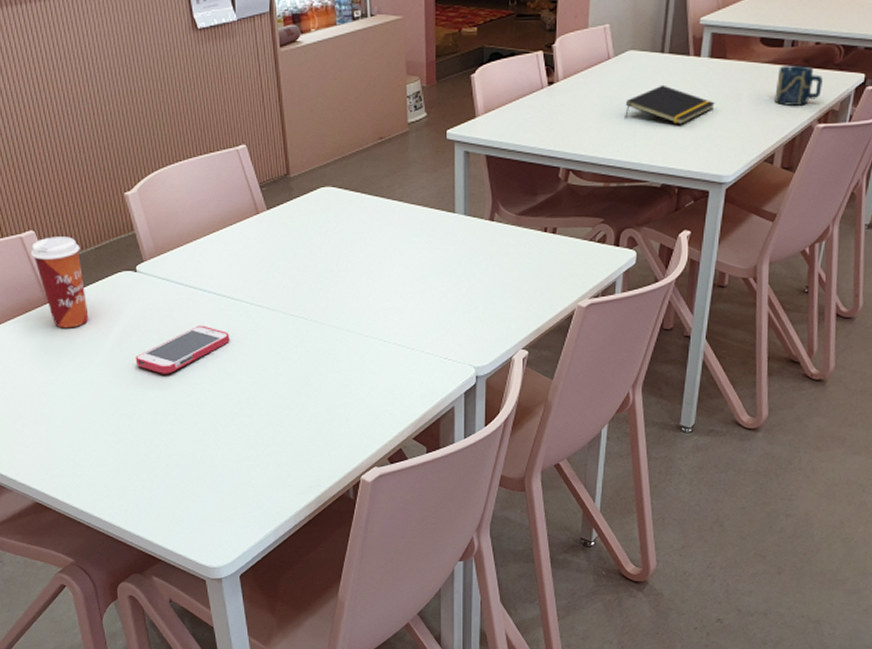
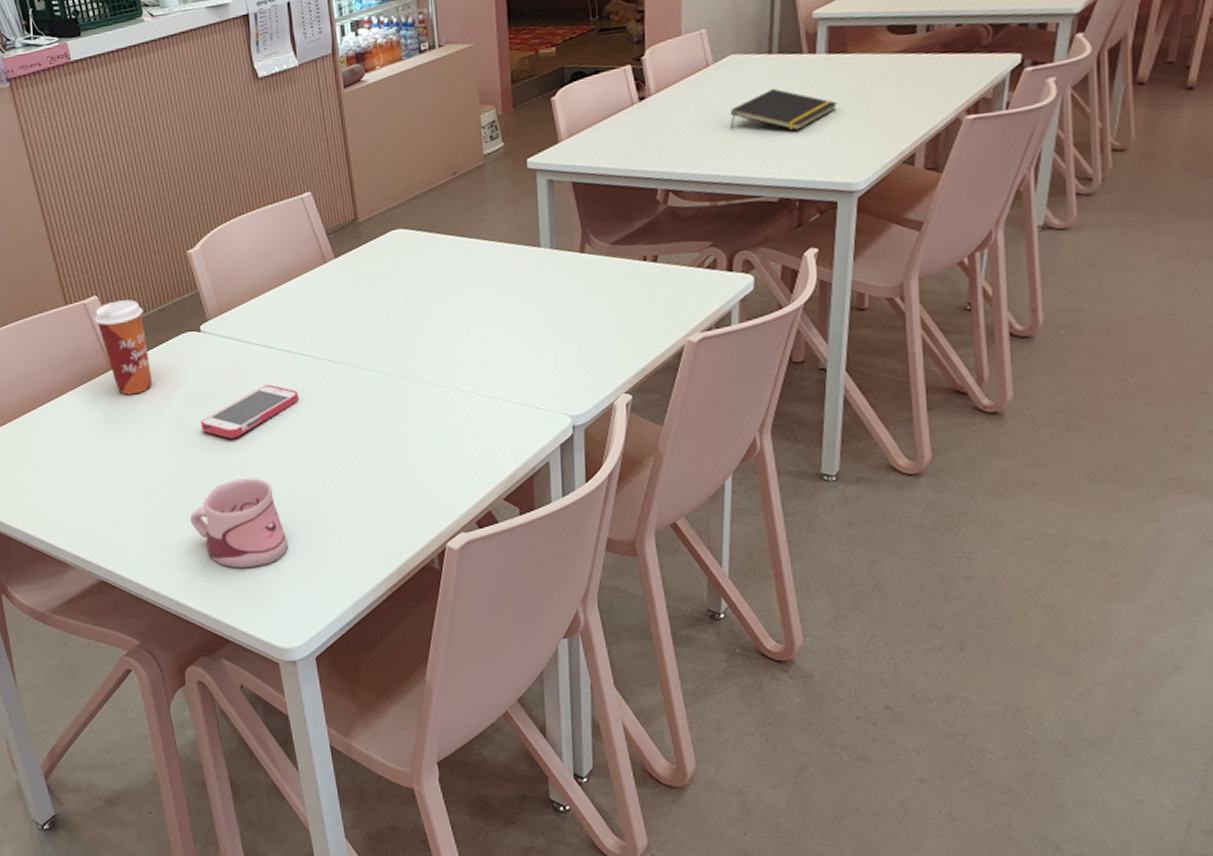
mug: none [124,412,217,495] -> present [190,478,289,569]
cup: present [774,65,823,106] -> none [910,51,969,99]

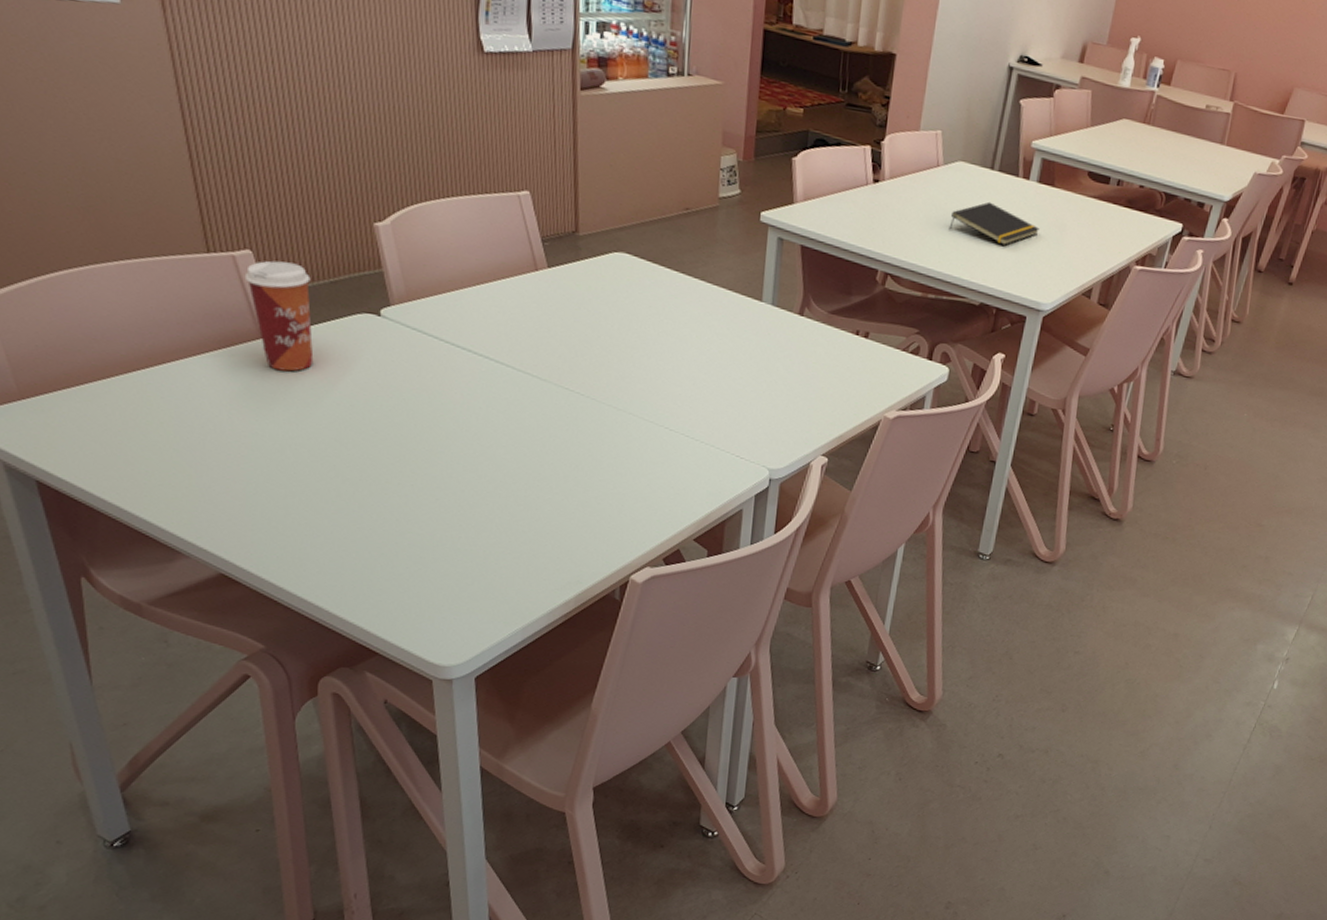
mug: present [190,478,289,569] -> none [344,482,459,579]
smartphone: present [200,384,299,438] -> none [368,387,489,439]

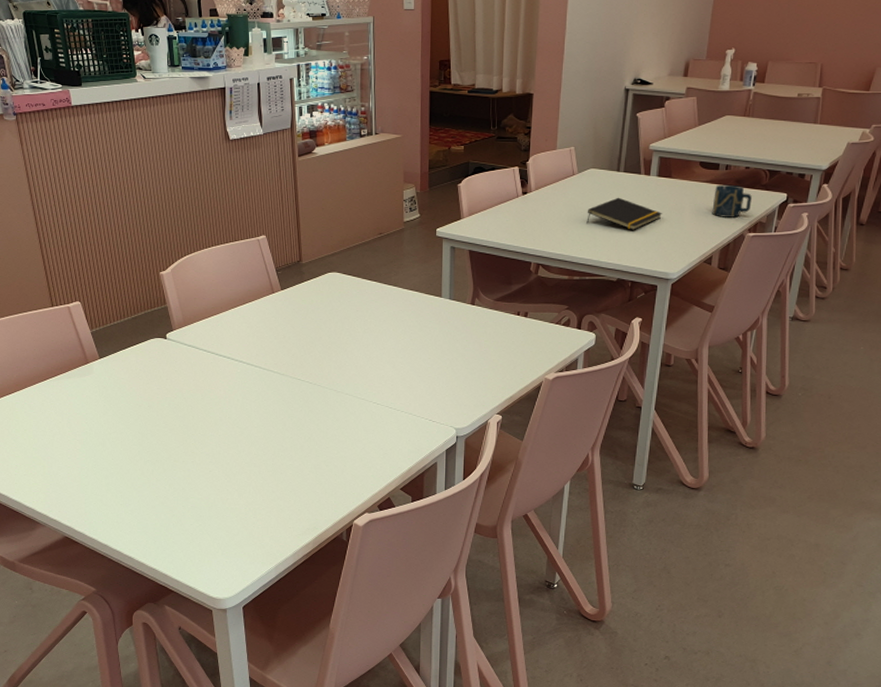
paper cup: present [244,260,314,372] -> none [76,307,123,386]
cup: none [1096,202,1144,245] -> present [712,184,752,218]

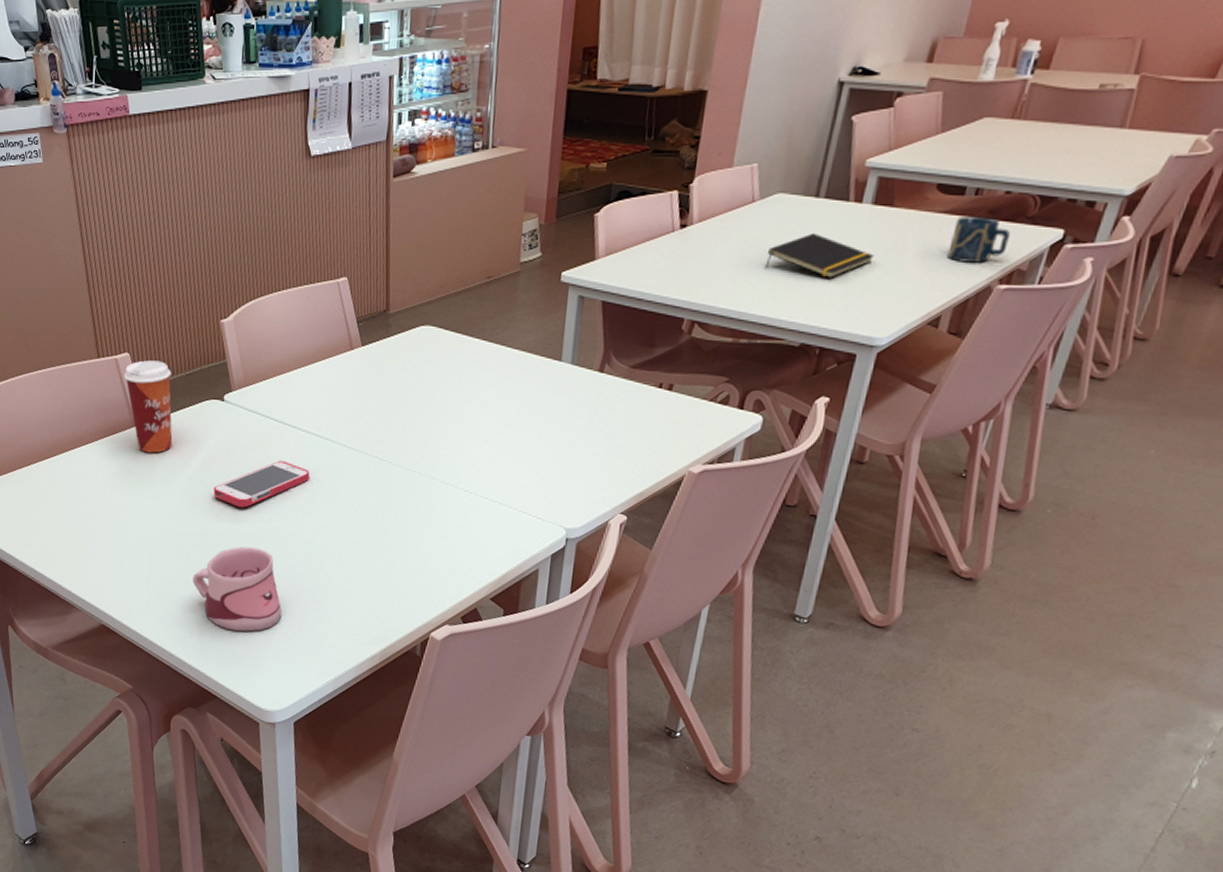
paper cup: none [76,307,123,386] -> present [123,360,173,454]
mug: none [147,460,227,533] -> present [193,546,282,632]
smartphone: none [161,386,244,427] -> present [213,460,310,508]

